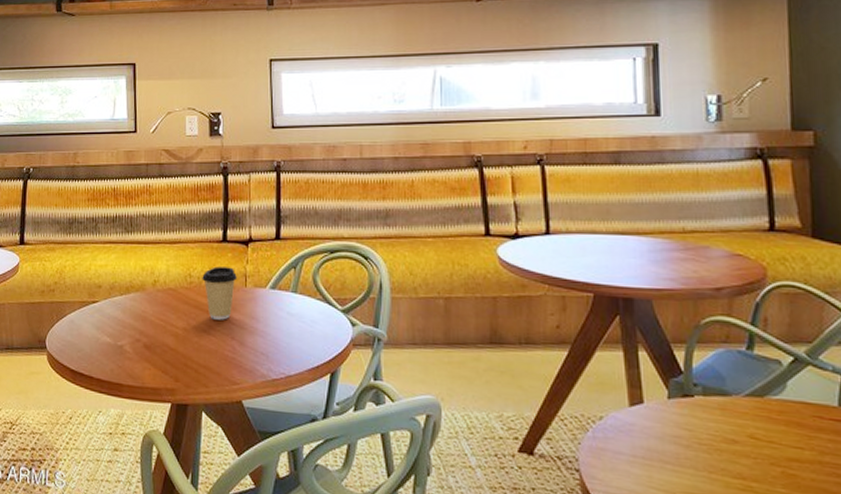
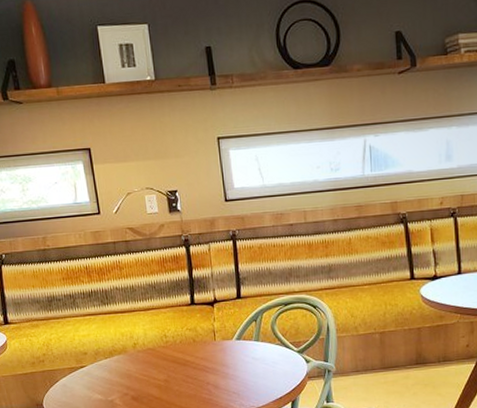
coffee cup: present [202,266,237,320] -> none [176,325,207,370]

